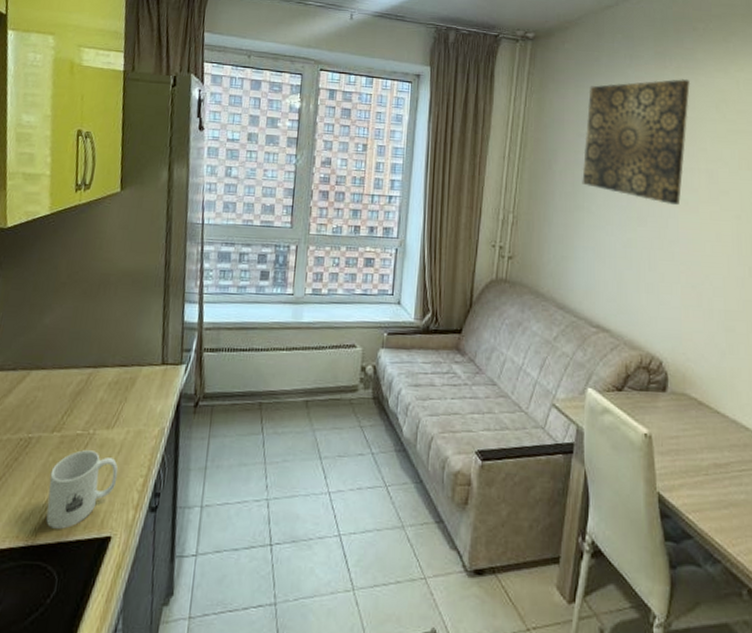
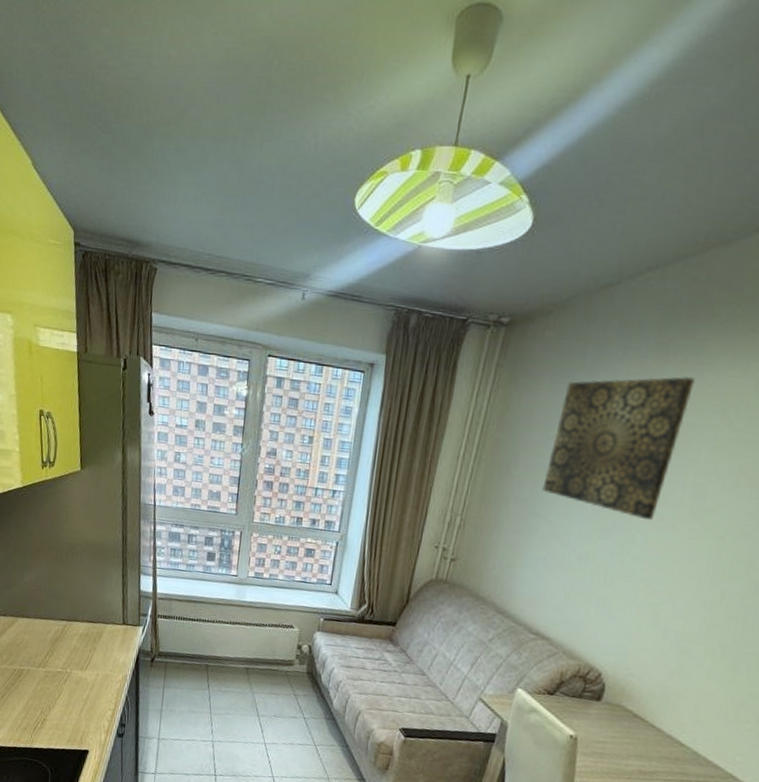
mug: present [46,450,119,529] -> none [39,683,92,740]

